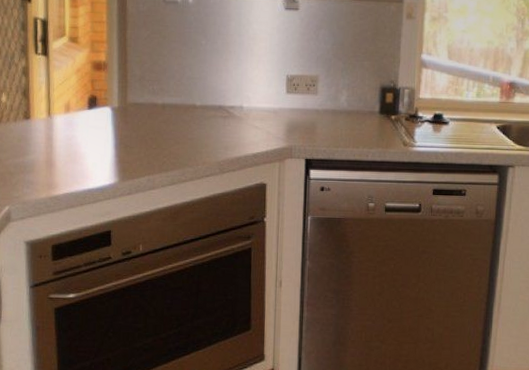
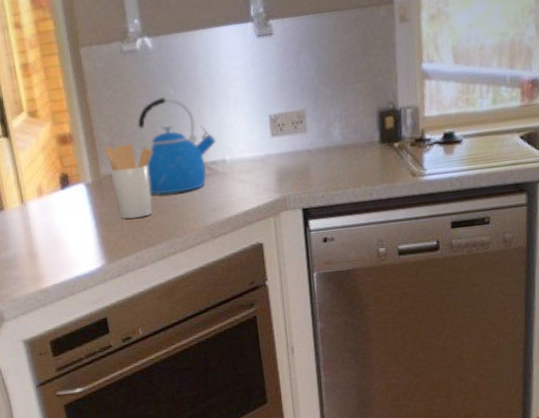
utensil holder: none [134,77,179,145] -> present [104,144,153,219]
kettle: none [169,44,236,129] -> present [137,96,216,195]

